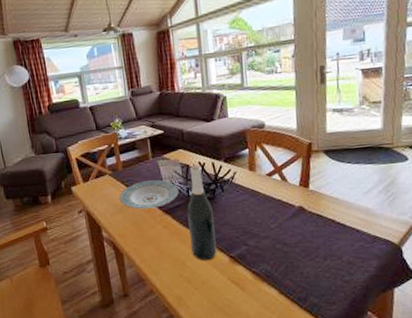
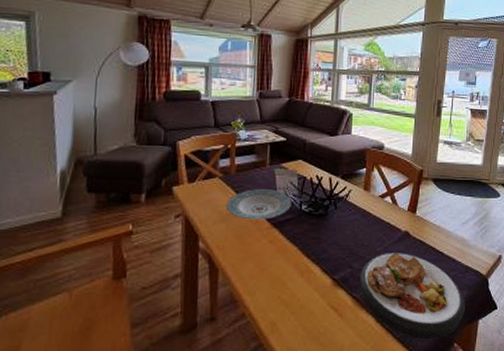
wine bottle: present [187,165,217,261] -> none [294,178,324,283]
plate: none [257,227,377,309] -> present [360,253,465,340]

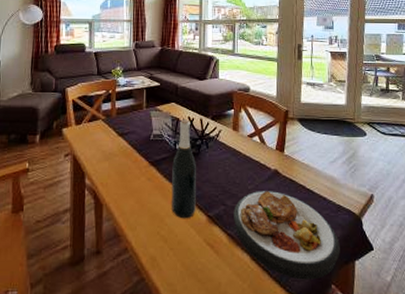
plate: present [226,188,291,220] -> none [109,129,166,159]
wine bottle: none [294,178,324,283] -> present [172,119,197,219]

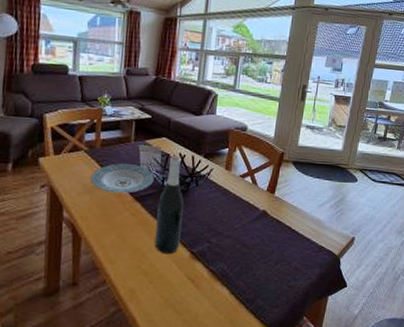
plate: none [109,129,166,159] -> present [91,163,154,194]
plate: present [234,191,340,280] -> none [217,230,317,312]

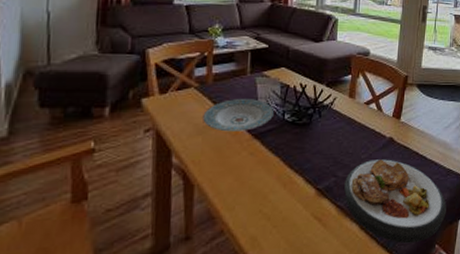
wine bottle: present [154,155,185,255] -> none [277,86,308,194]
plate: none [217,230,317,312] -> present [344,159,447,244]

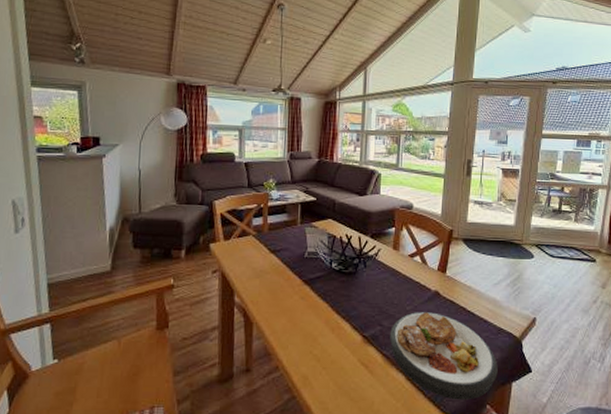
plate: present [203,98,274,132] -> none [260,246,322,277]

